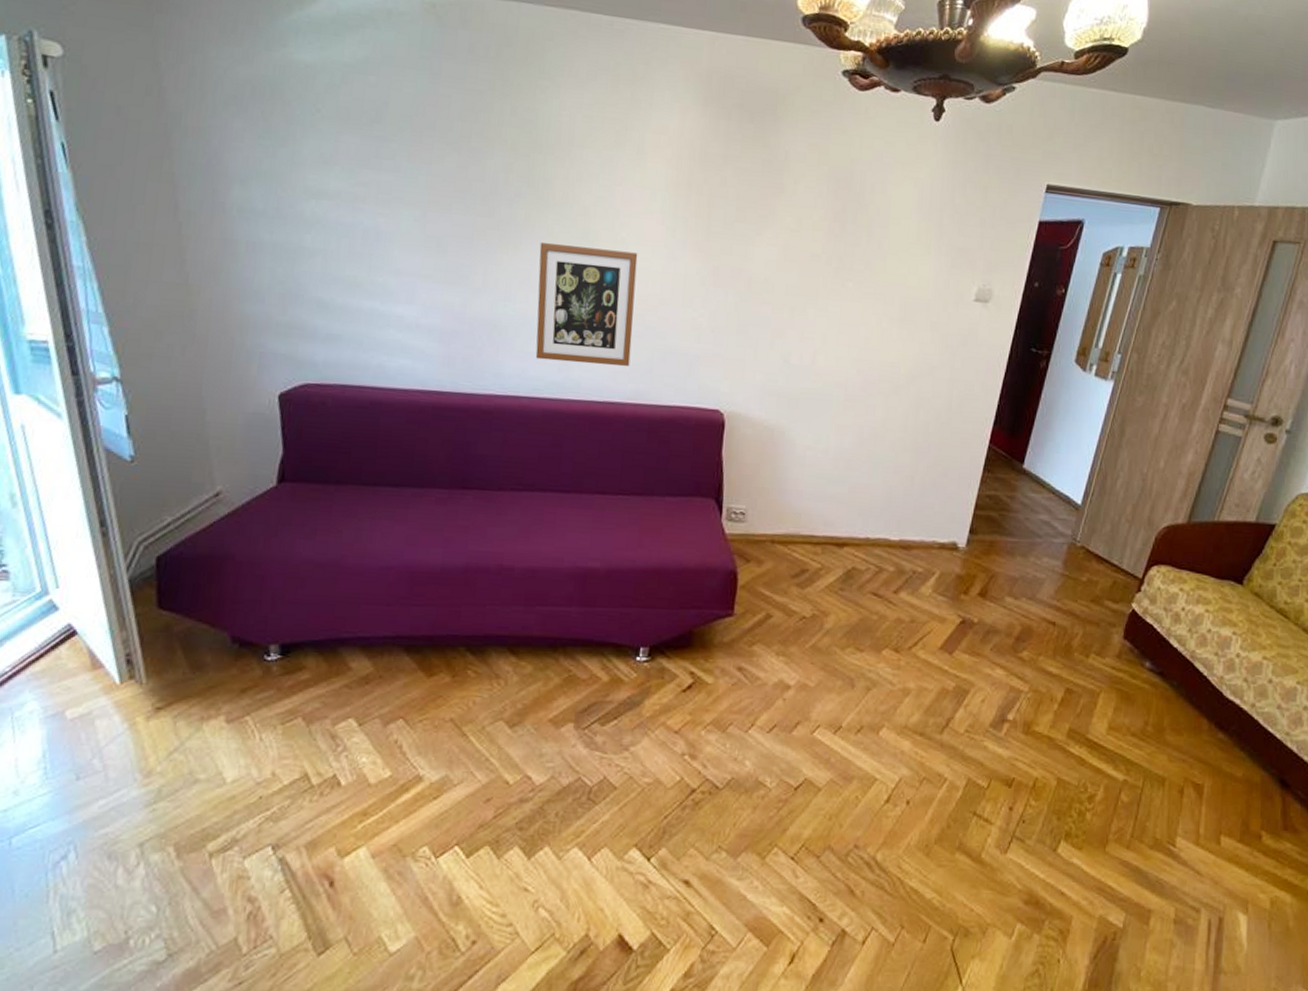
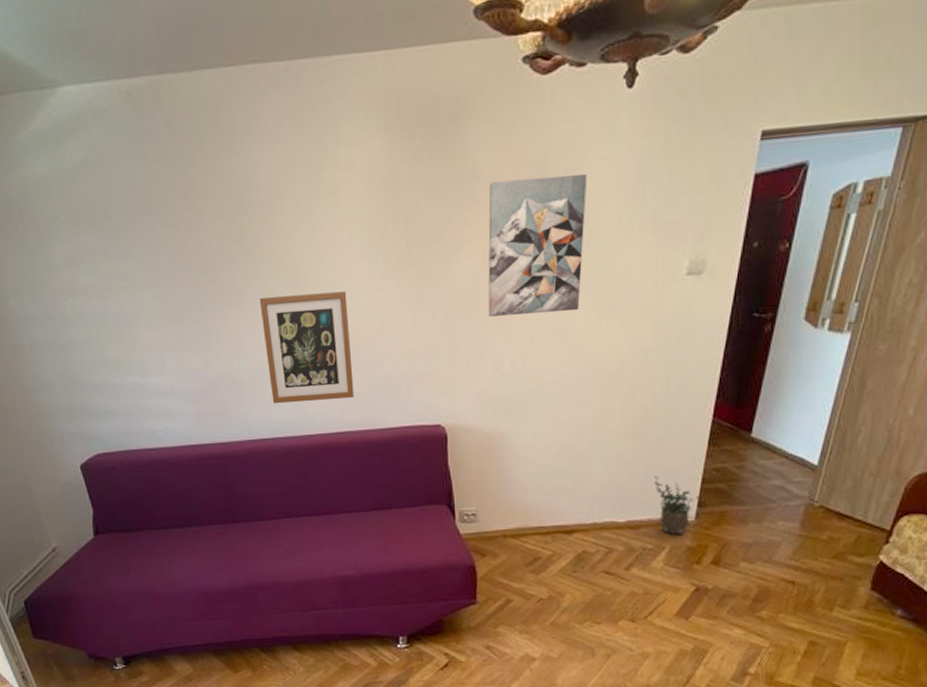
wall art: none [783,177,892,316] -> present [488,174,588,317]
potted plant: none [929,495,974,560] -> present [654,476,702,535]

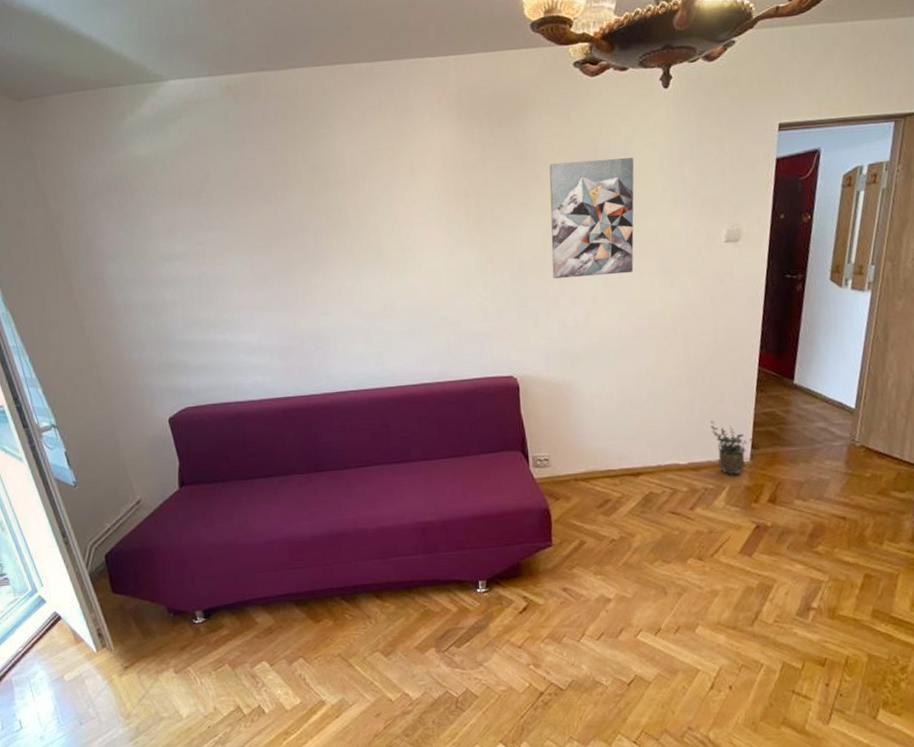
wall art: present [259,291,354,404] -> none [344,256,432,359]

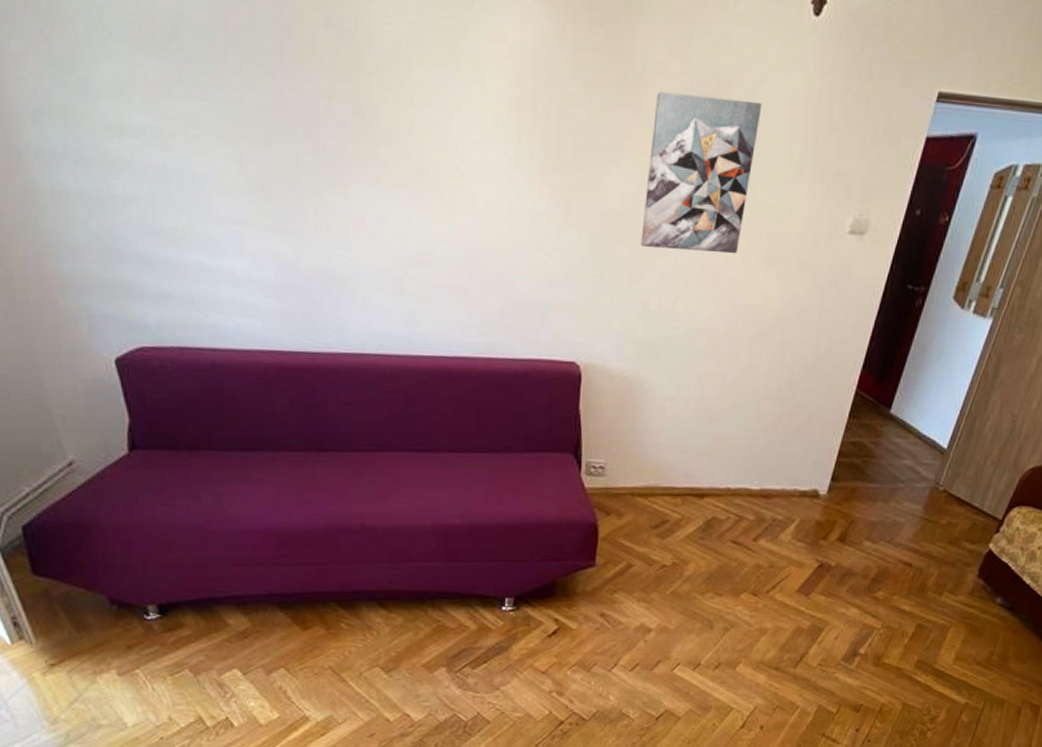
potted plant: present [710,420,755,475] -> none [792,444,837,507]

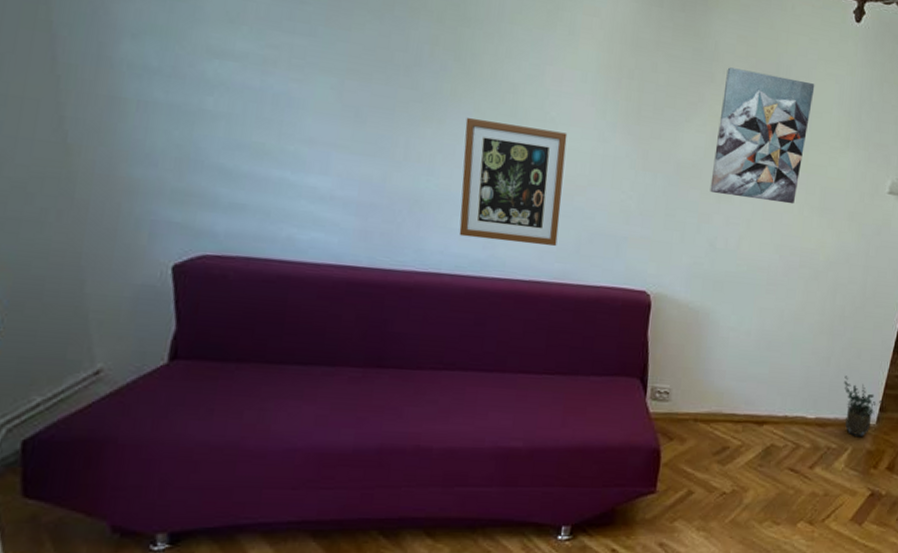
wall art: none [372,181,481,319] -> present [459,118,568,246]
potted plant: none [792,444,837,507] -> present [844,375,884,437]

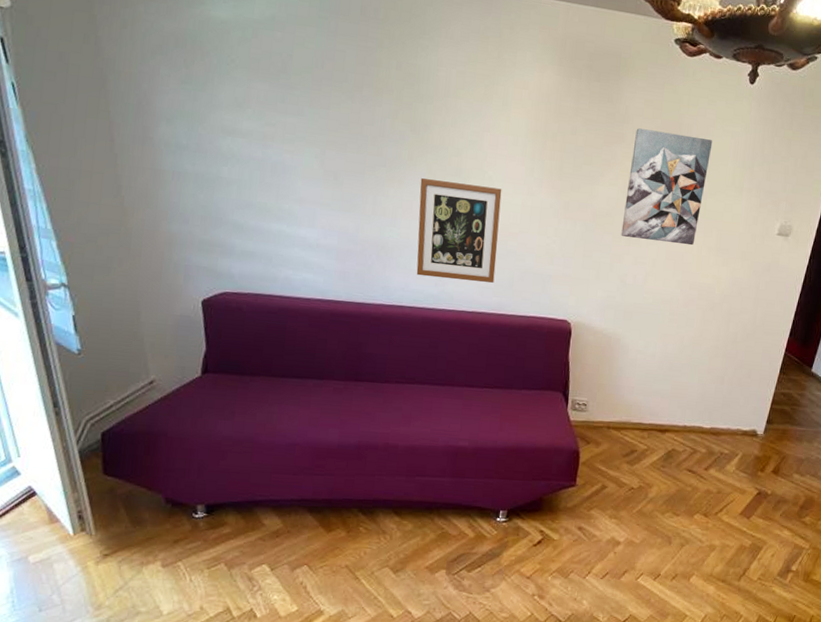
potted plant: present [844,375,884,437] -> none [736,392,771,444]

